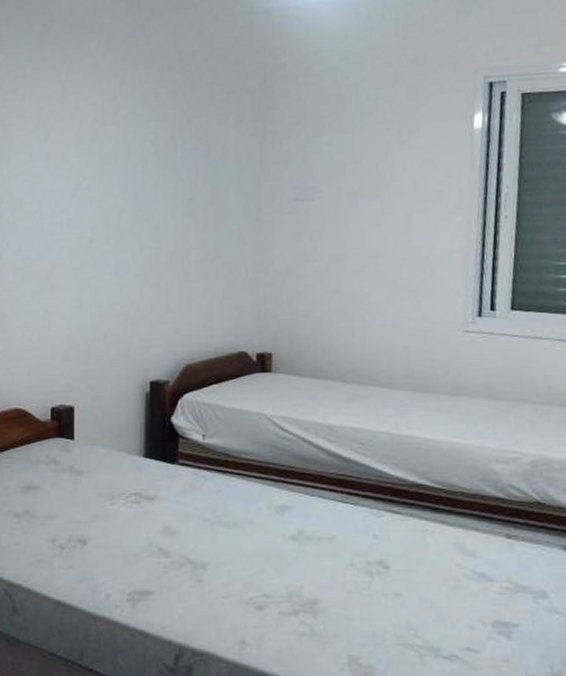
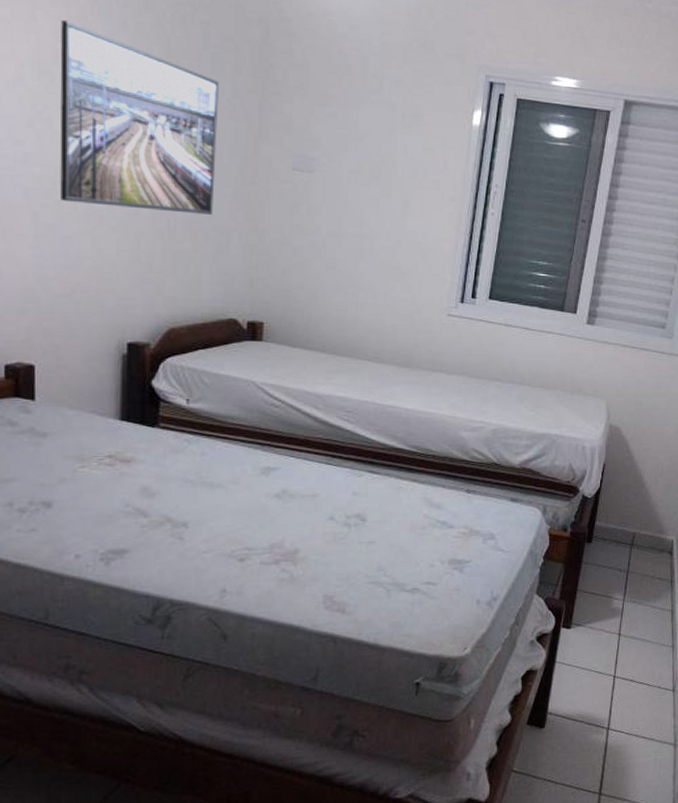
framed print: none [95,104,224,257] -> present [60,20,219,215]

